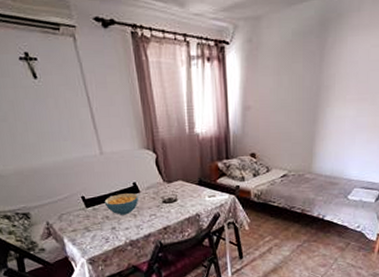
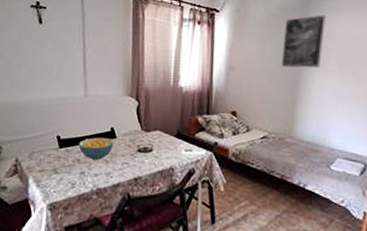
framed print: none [300,36,345,102] -> present [282,15,325,69]

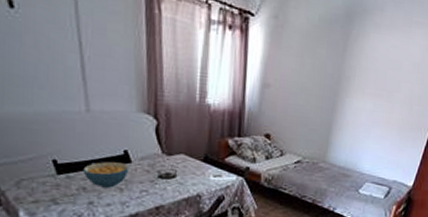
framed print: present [282,15,325,69] -> none [320,30,368,91]

